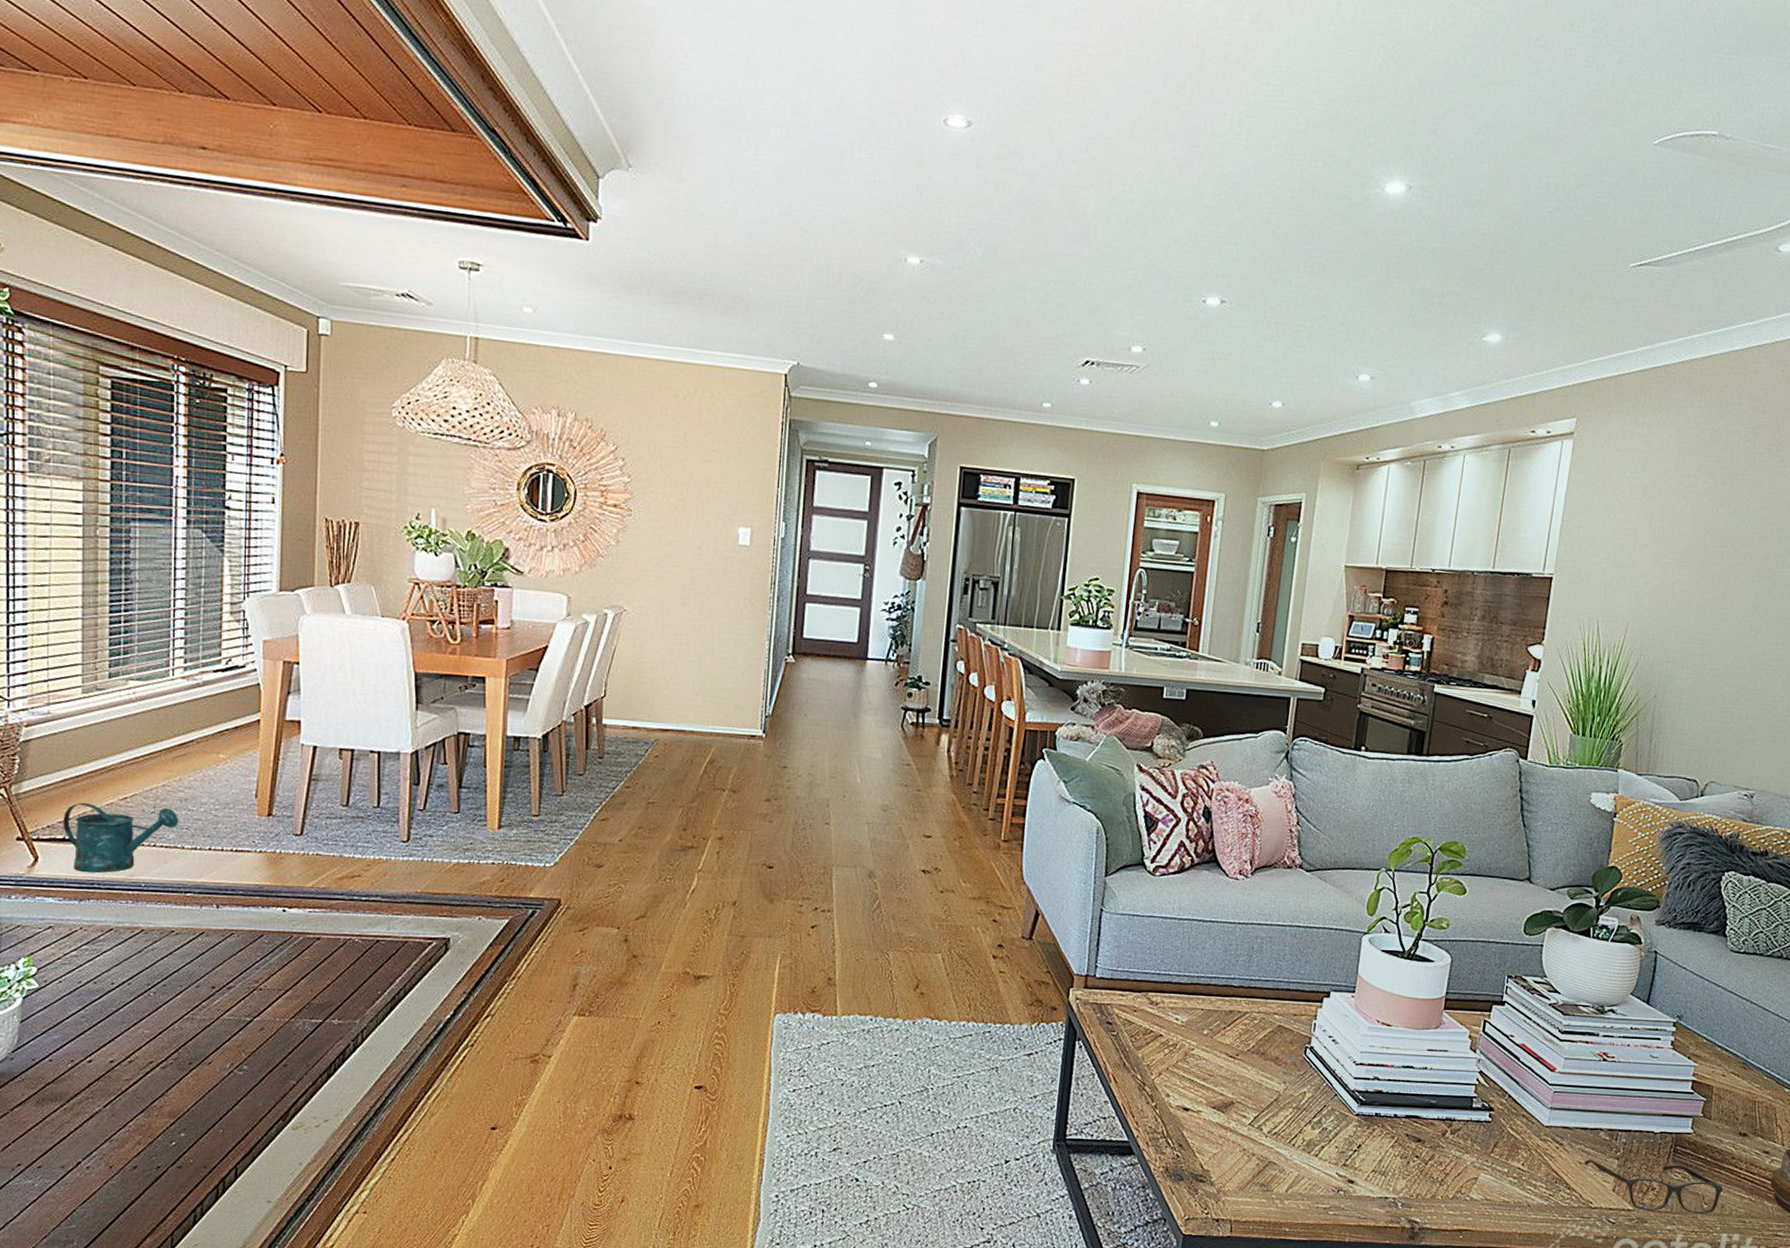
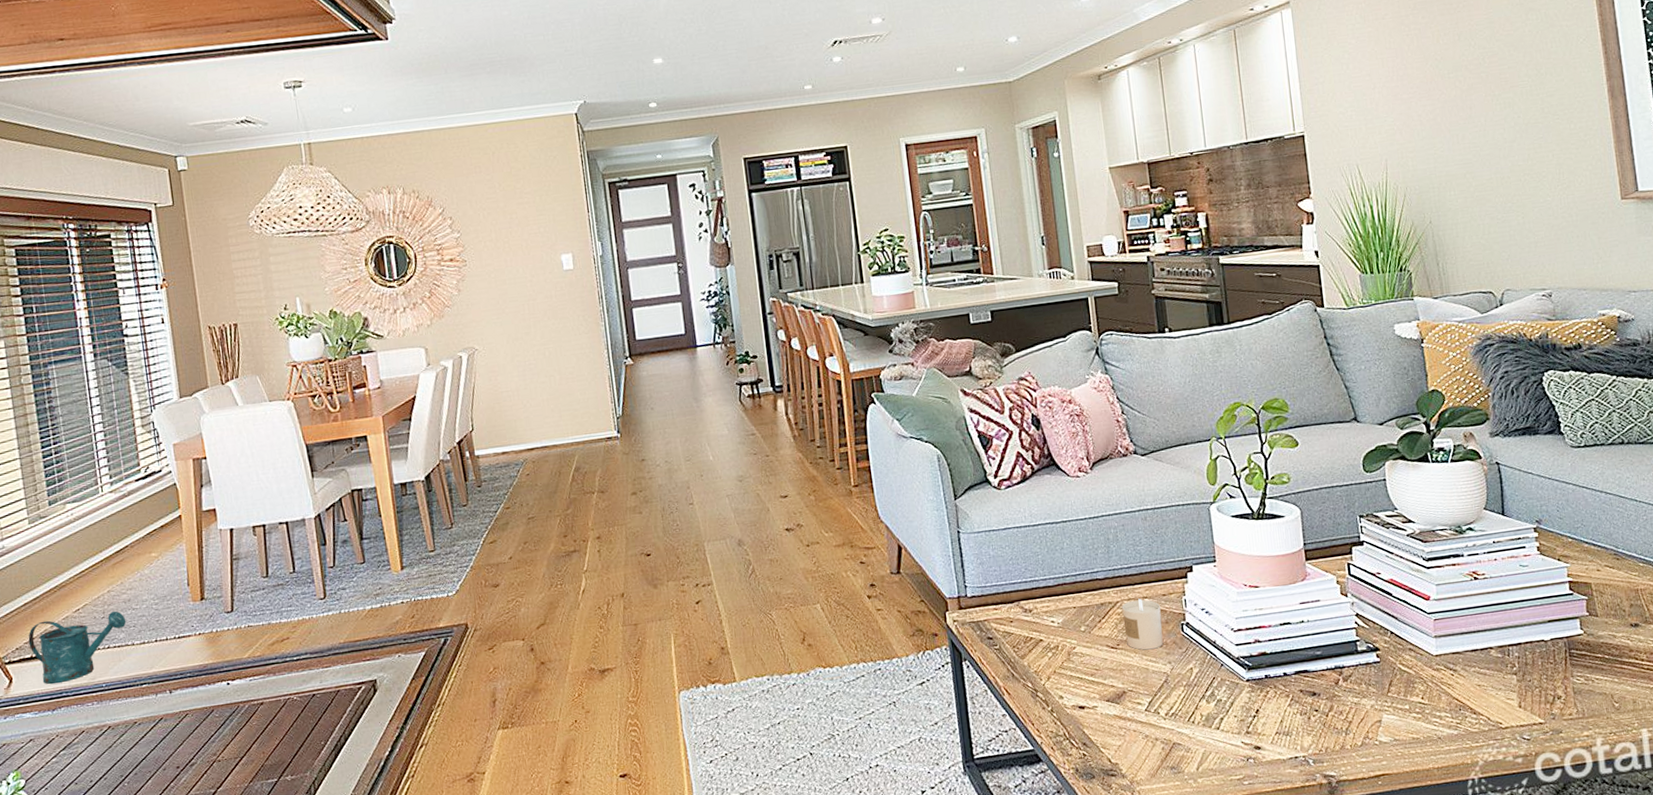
candle: none [1246,1013,1289,1066] -> present [1122,598,1164,651]
eyeglasses: present [1584,1159,1724,1214] -> none [1482,668,1630,721]

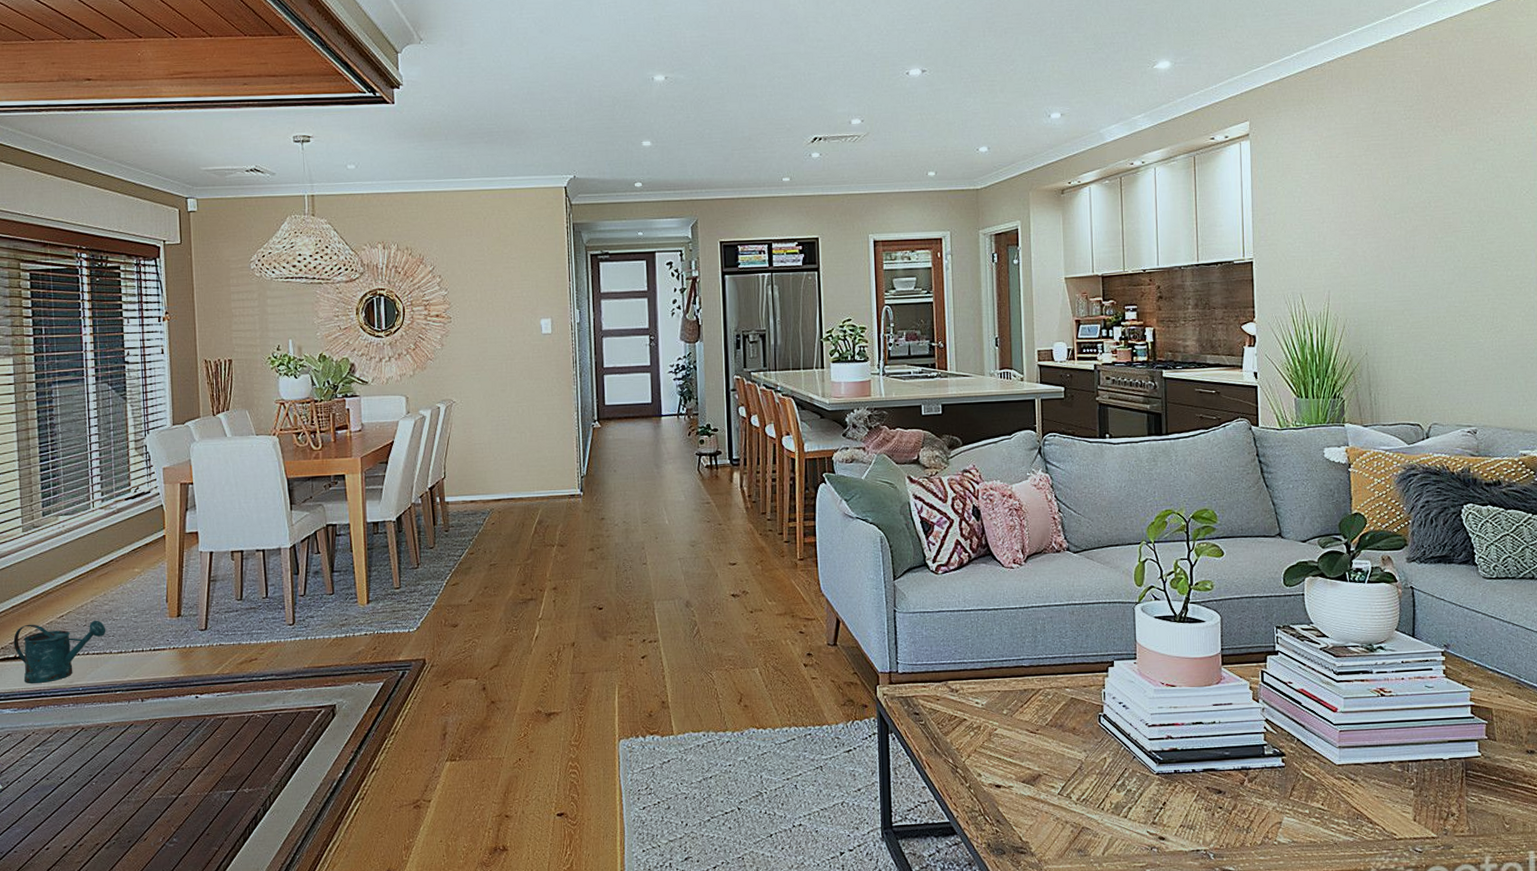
candle: present [1122,598,1164,651] -> none [1044,688,1081,737]

